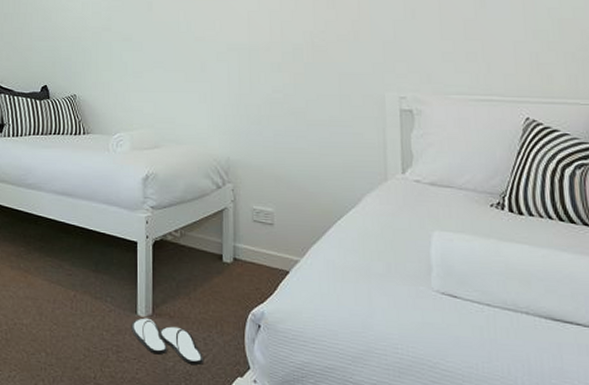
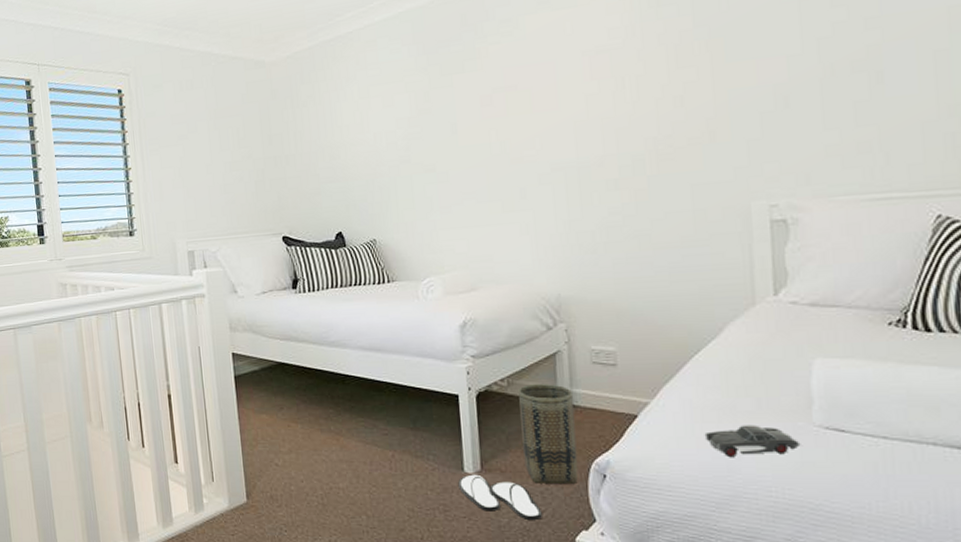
basket: none [189,237,237,332] -> present [518,384,578,483]
toy car: none [344,286,422,316] -> present [704,425,801,458]

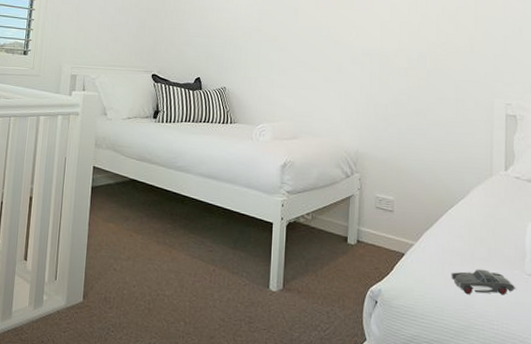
slippers: present [458,474,542,520] -> none [263,292,326,336]
basket: present [518,384,578,483] -> none [317,220,359,307]

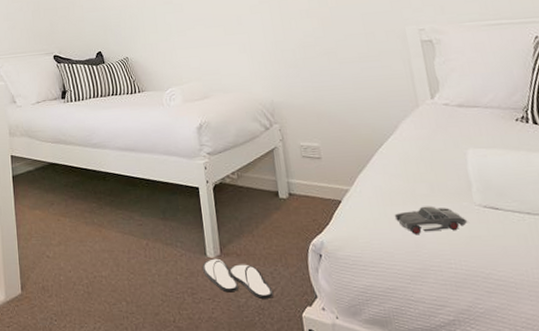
slippers: none [263,292,326,336] -> present [202,258,273,299]

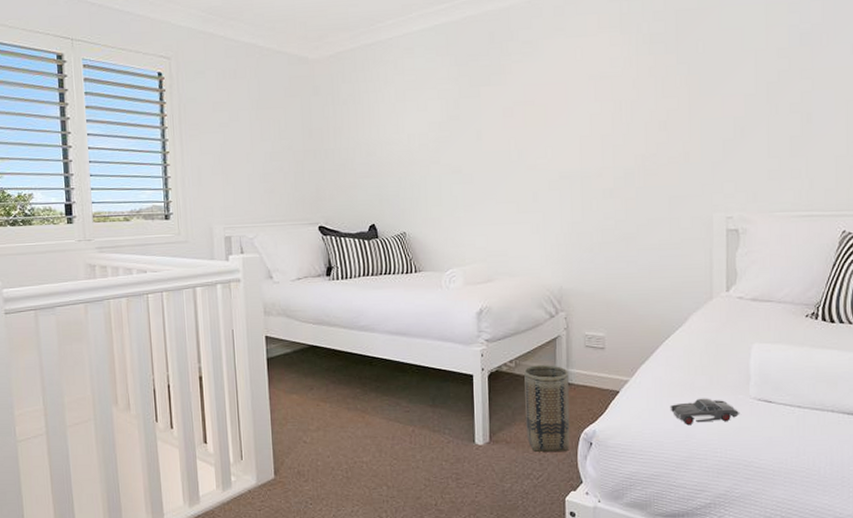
slippers: present [202,258,273,299] -> none [470,445,539,484]
basket: none [246,176,300,264] -> present [524,365,570,452]

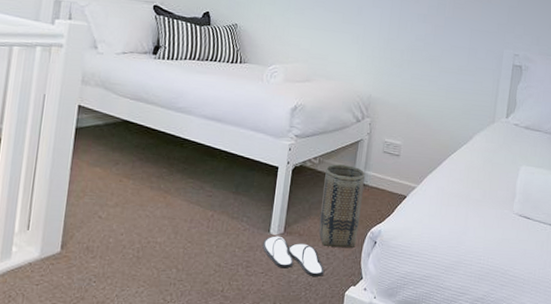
slippers: none [470,445,539,484] -> present [263,236,324,277]
toy car: present [670,398,740,426] -> none [447,209,504,233]

